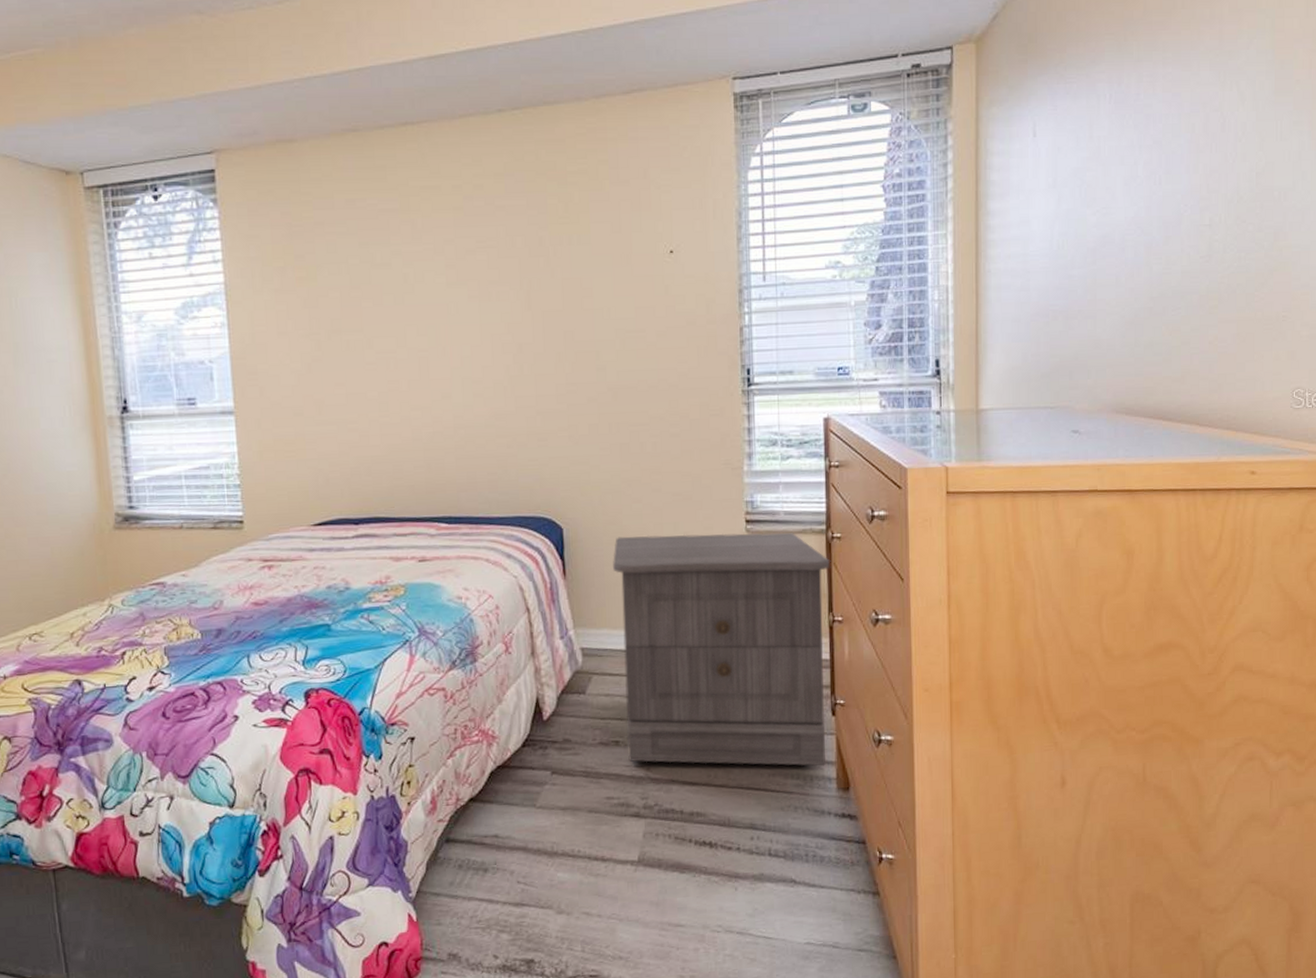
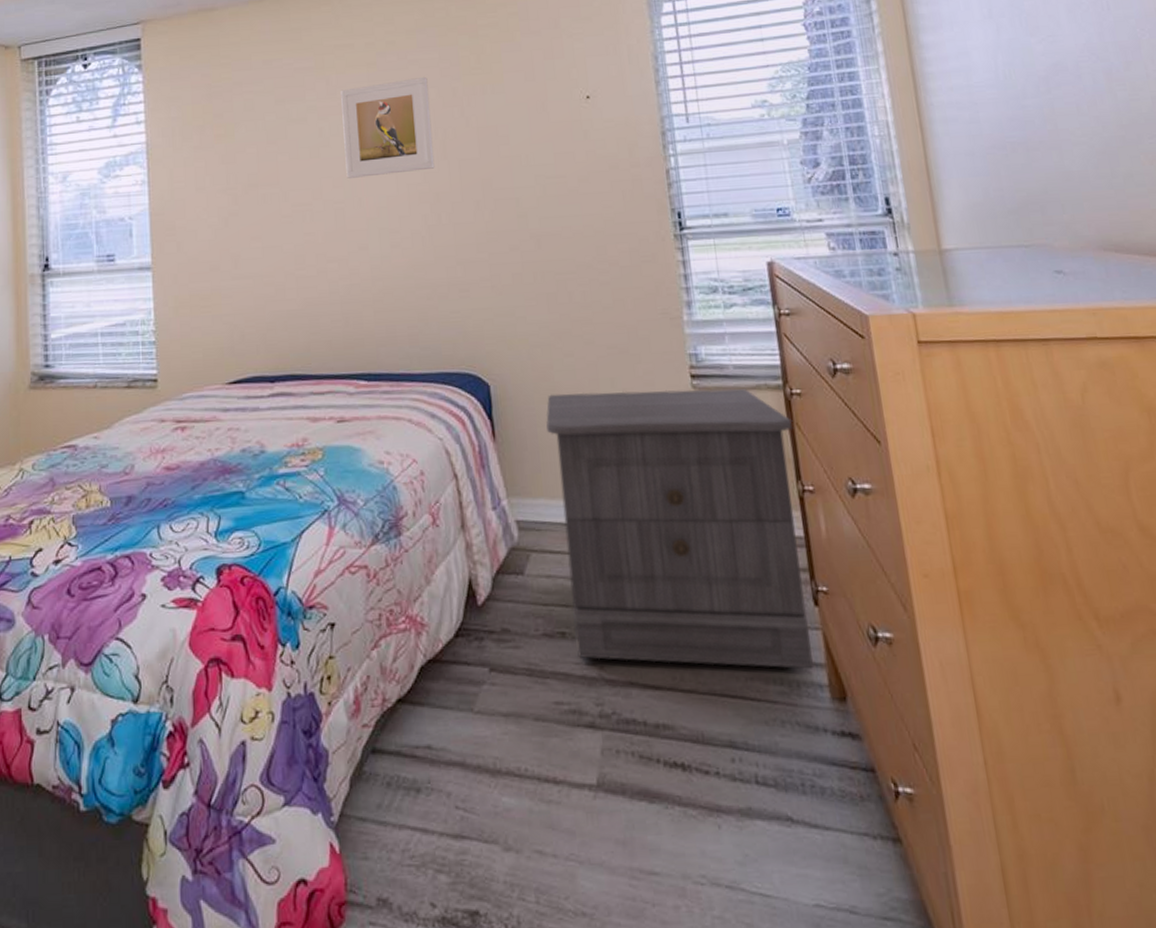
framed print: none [426,223,519,327] -> present [341,76,435,178]

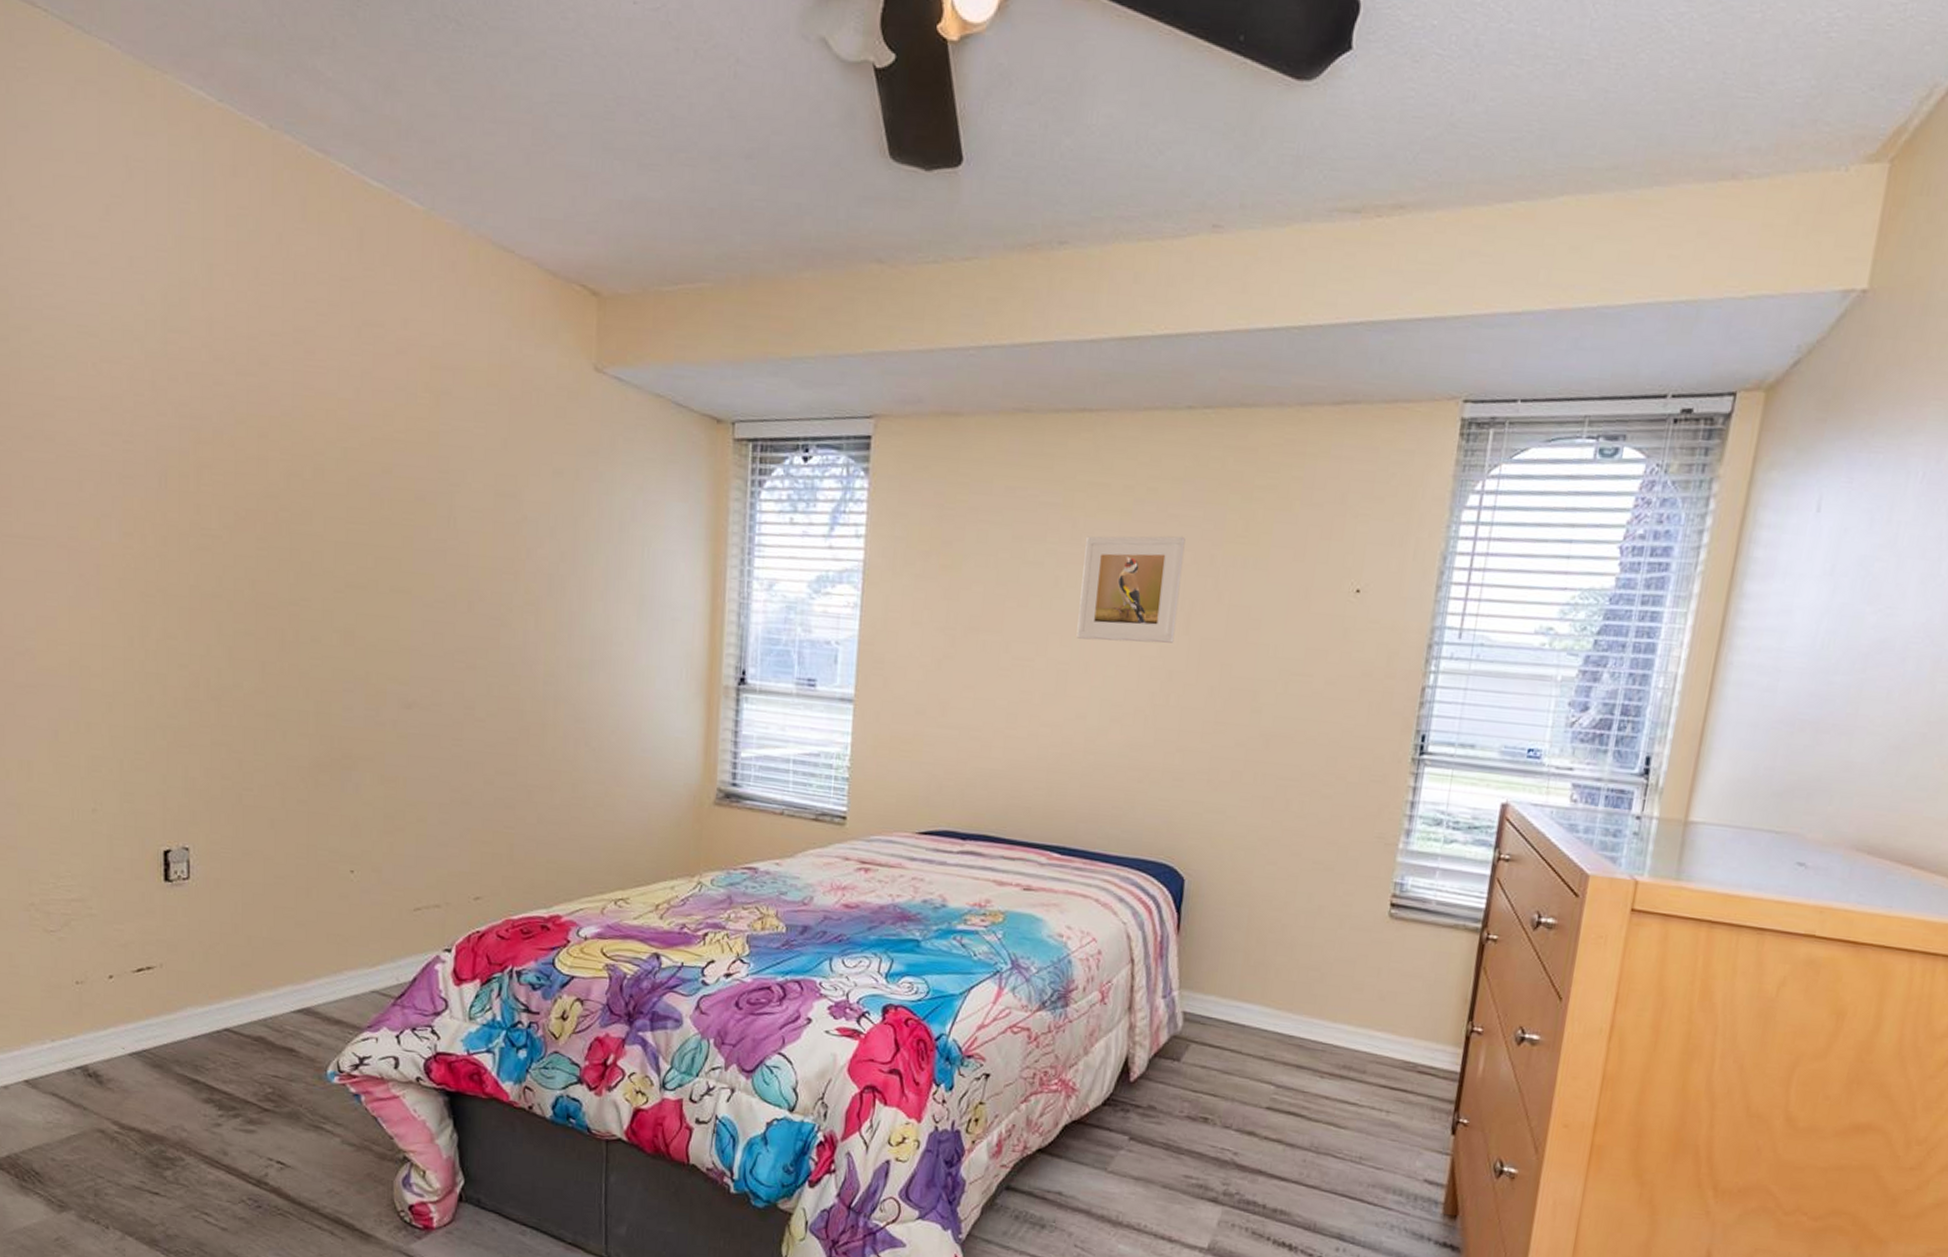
nightstand: present [546,388,814,669] -> none [1215,898,1481,1187]

